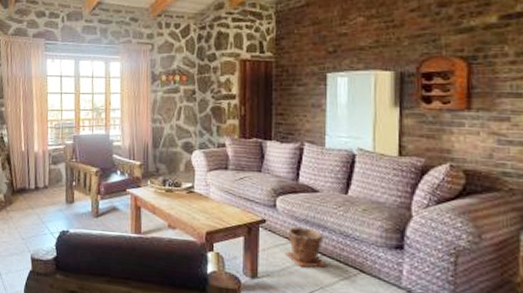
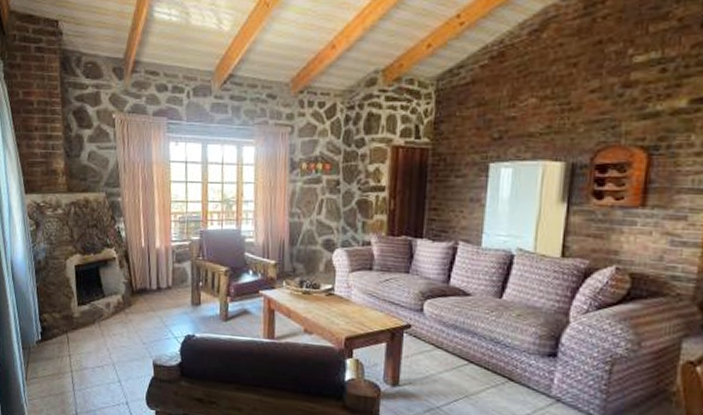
plant pot: present [285,226,328,268] -> none [430,332,475,375]

